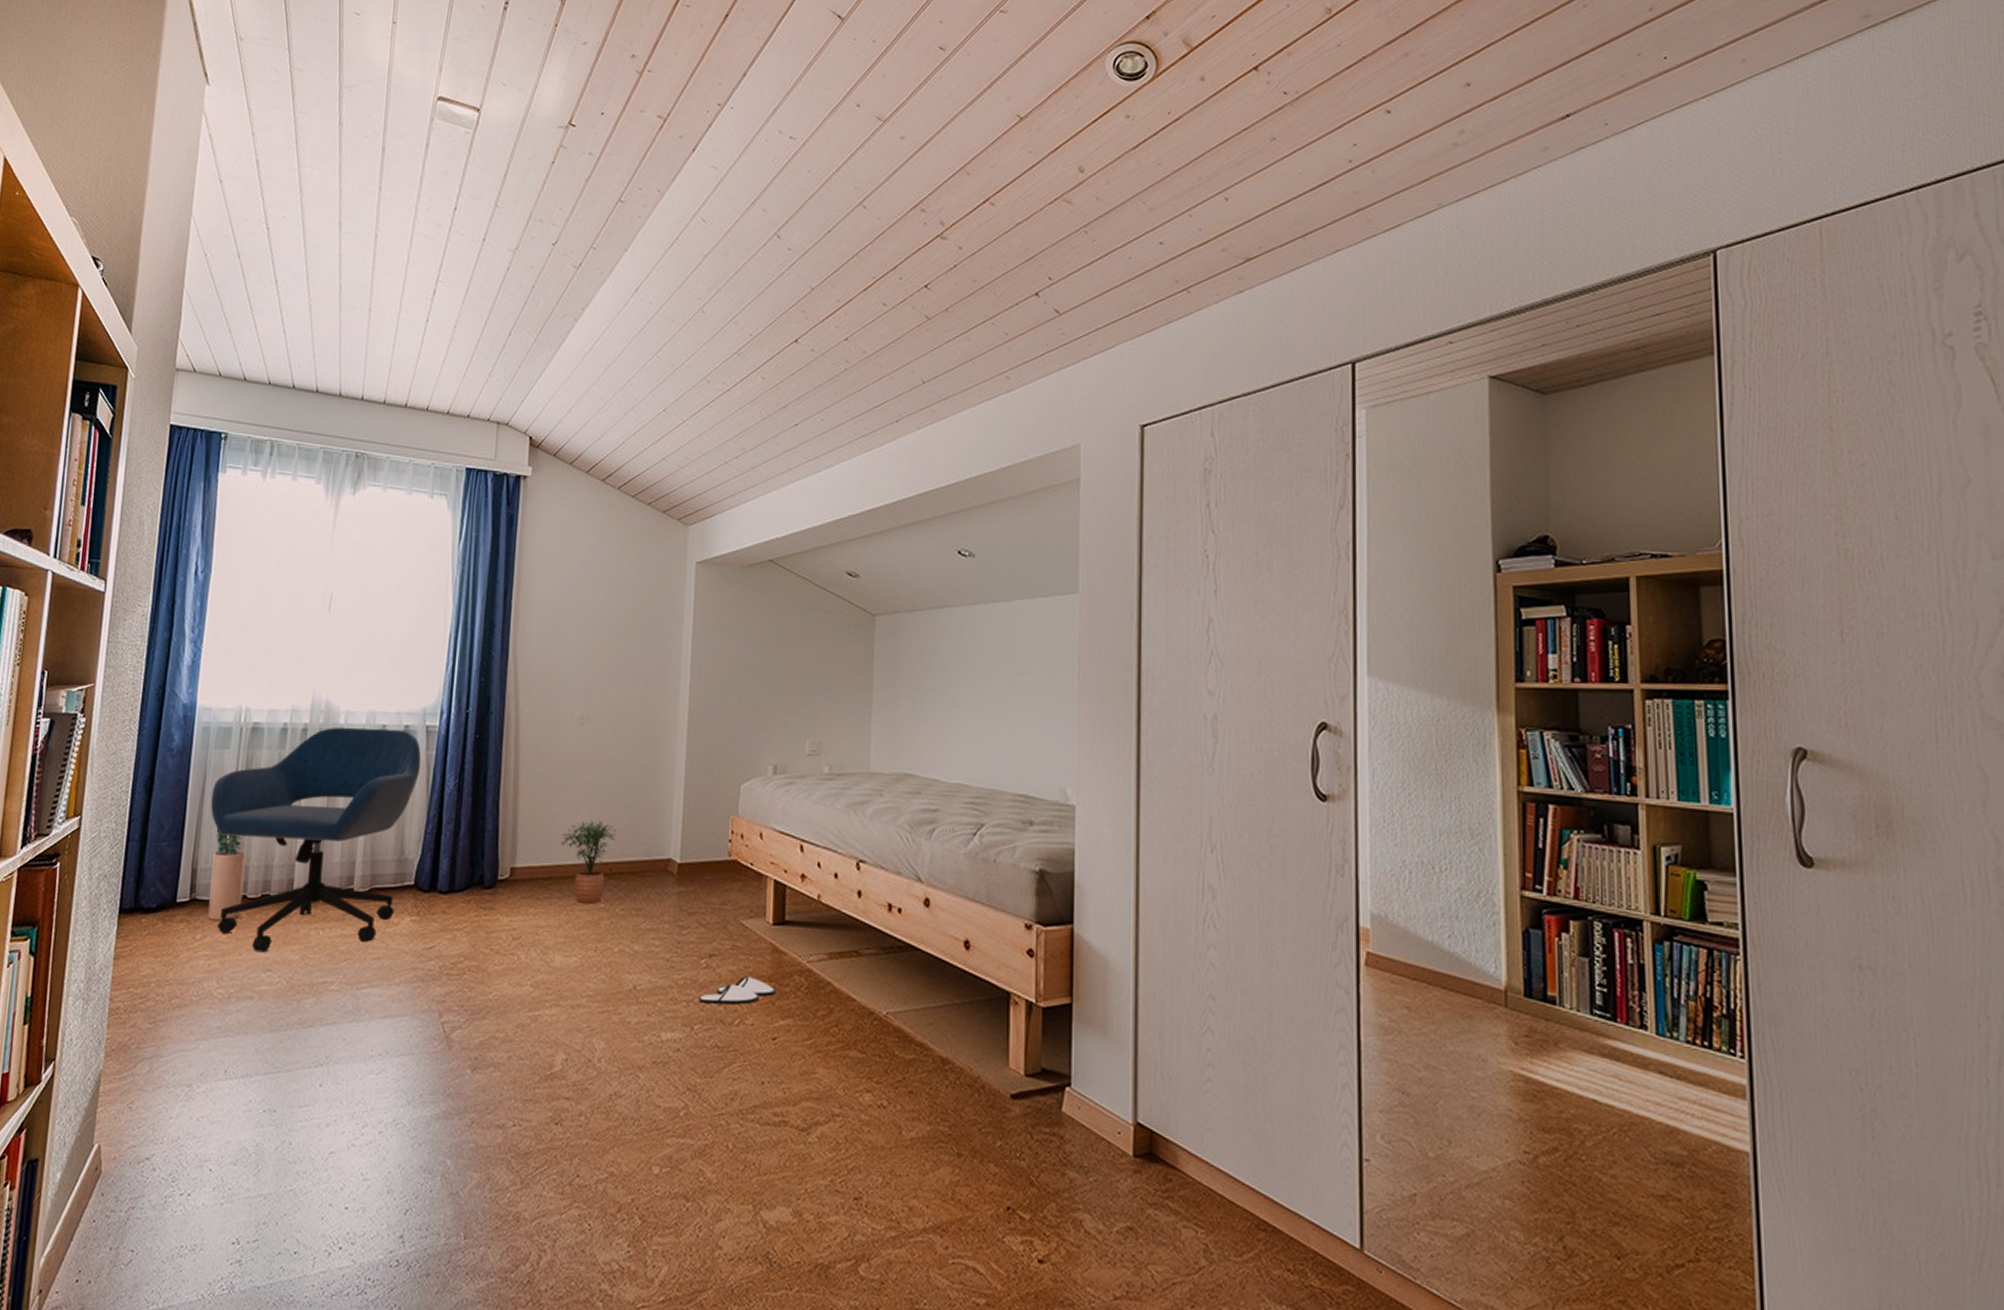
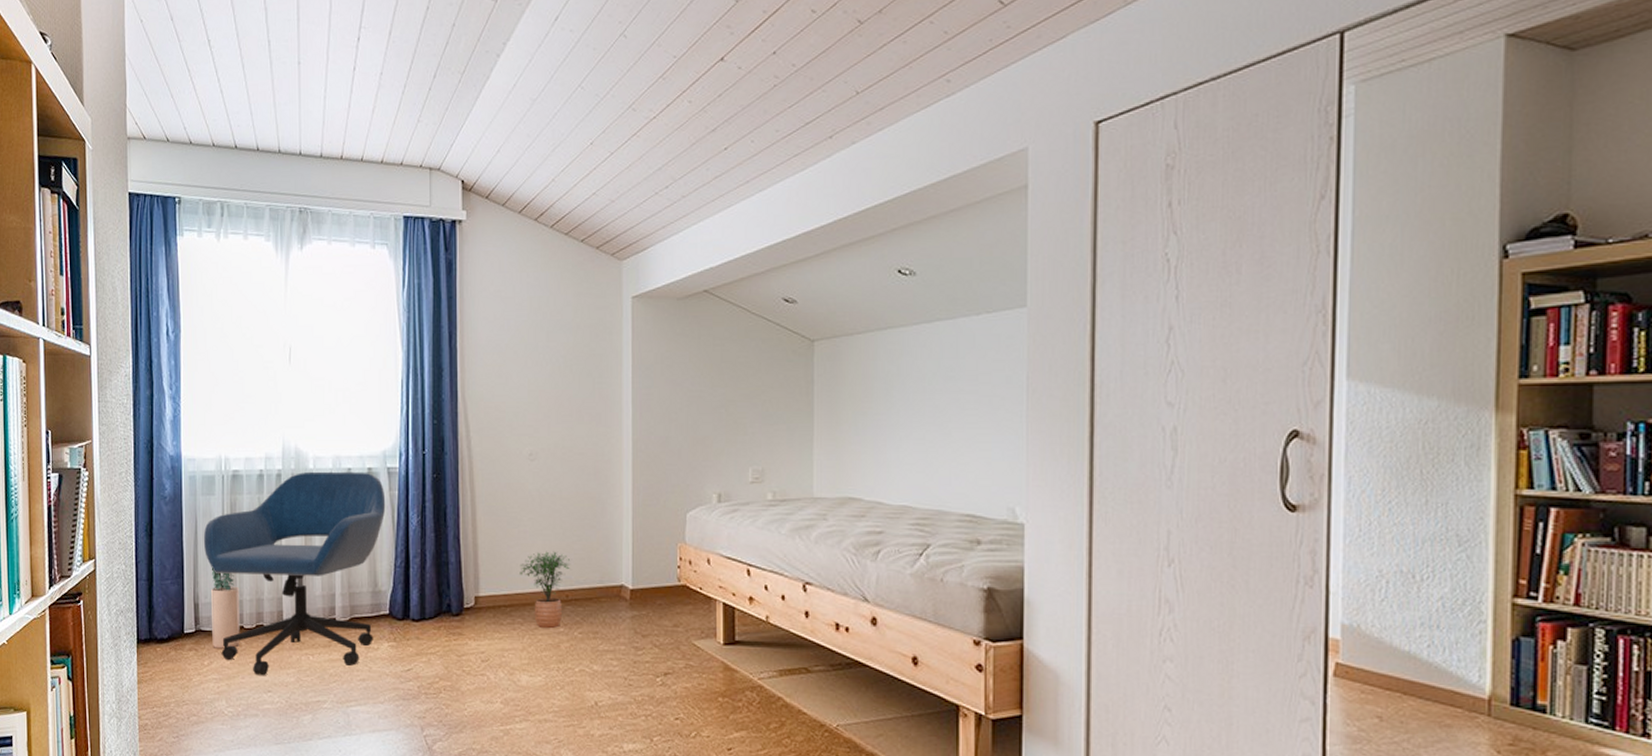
slippers: present [699,976,777,1005] -> none [656,692,730,719]

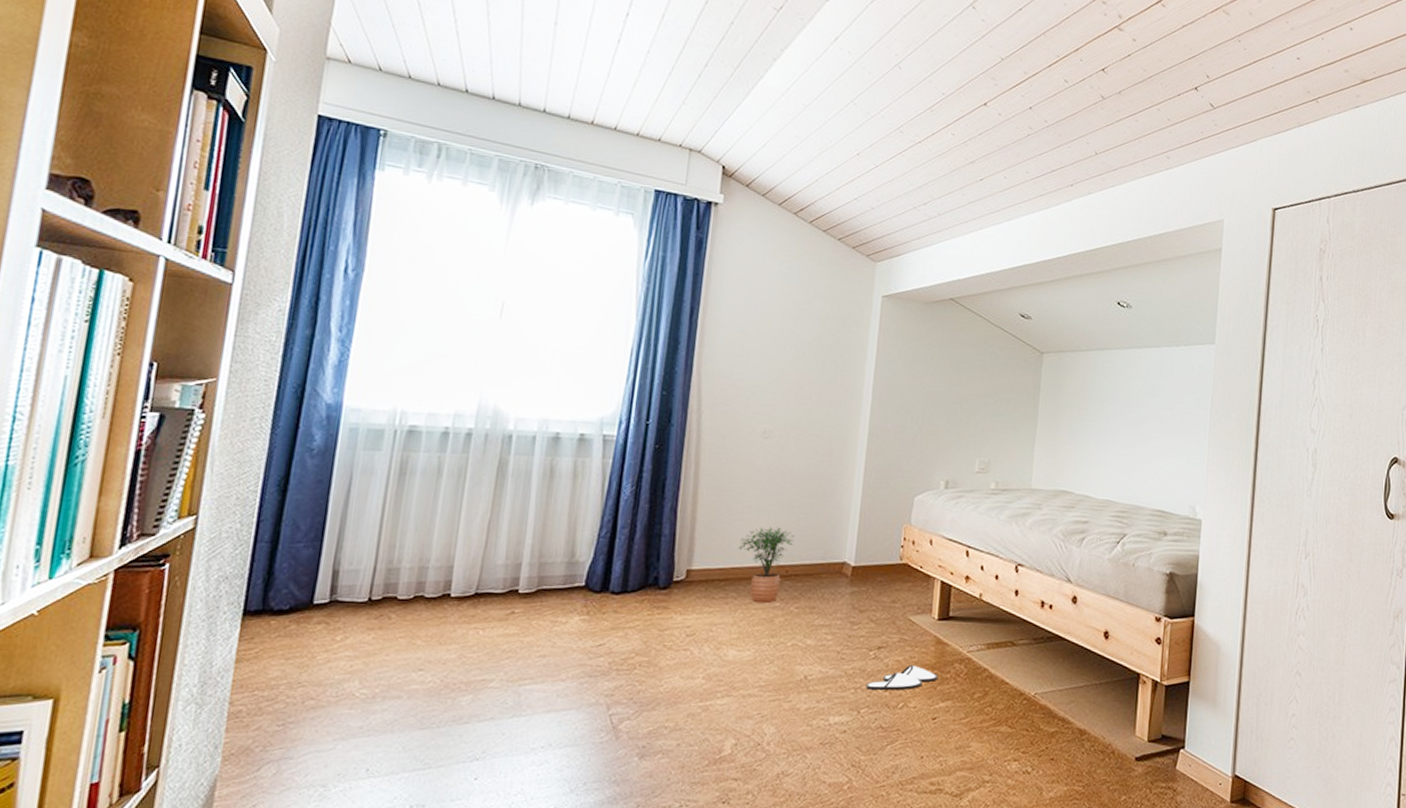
office chair: present [203,471,386,675] -> none [357,433,597,651]
vase: present [210,566,240,649] -> none [351,529,398,622]
slippers: none [656,692,730,719] -> present [866,665,939,690]

